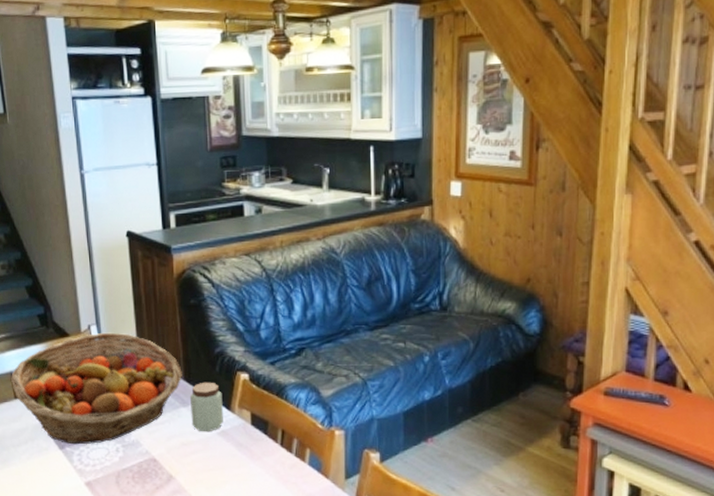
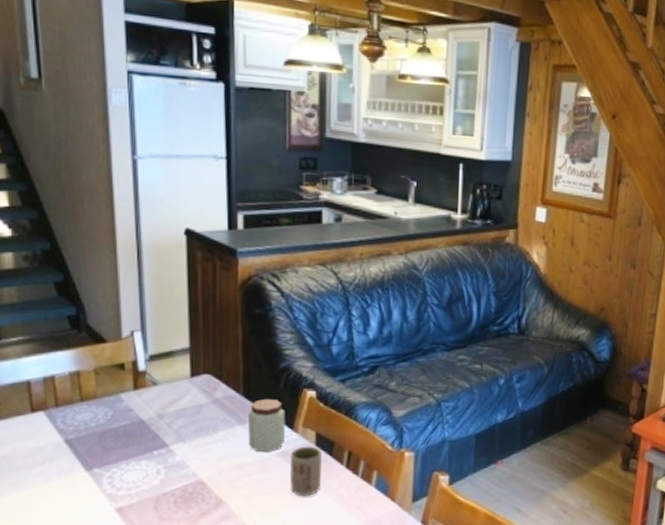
fruit basket: present [11,332,182,445] -> none [28,340,241,466]
cup: none [230,425,259,474] -> present [290,446,322,497]

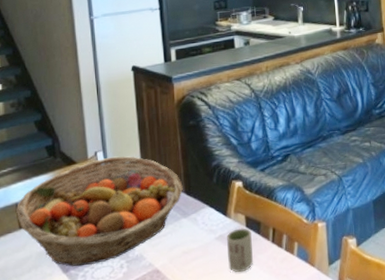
fruit basket: none [28,340,241,466] -> present [16,156,183,267]
peanut butter: present [247,398,285,453] -> none [189,192,221,239]

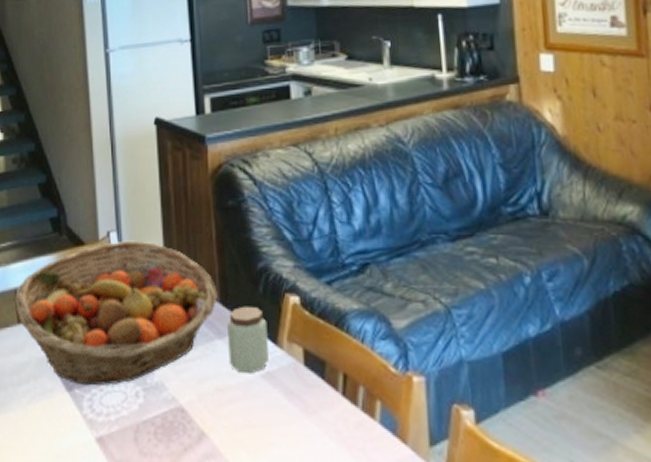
peanut butter: none [189,192,221,239] -> present [226,306,269,374]
cup: present [227,228,254,273] -> none [277,366,315,433]

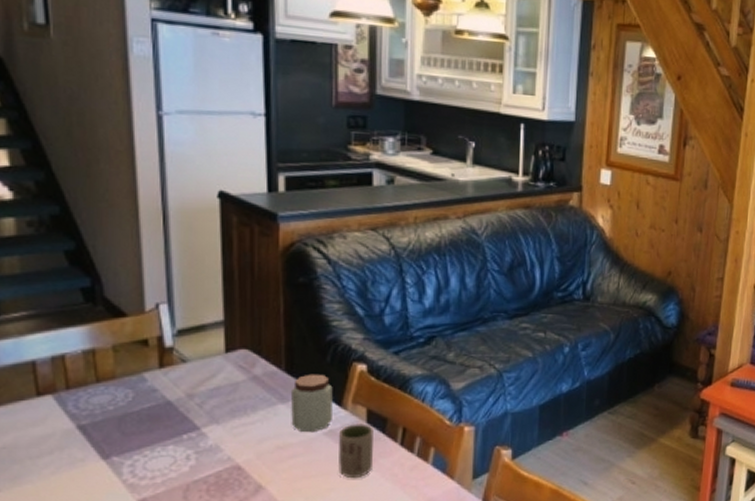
fruit basket: present [15,240,218,387] -> none [33,312,283,453]
cup: none [277,366,315,433] -> present [338,424,374,479]

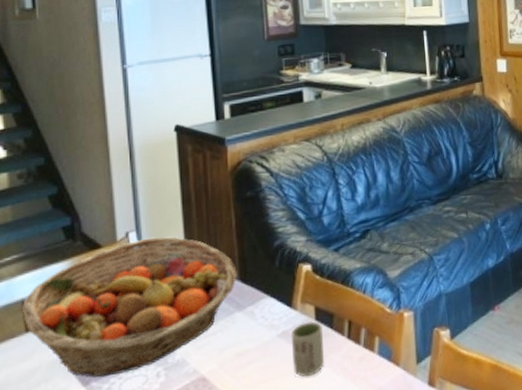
fruit basket: none [33,312,283,453] -> present [23,236,237,378]
peanut butter: present [290,374,333,433] -> none [245,279,284,337]

